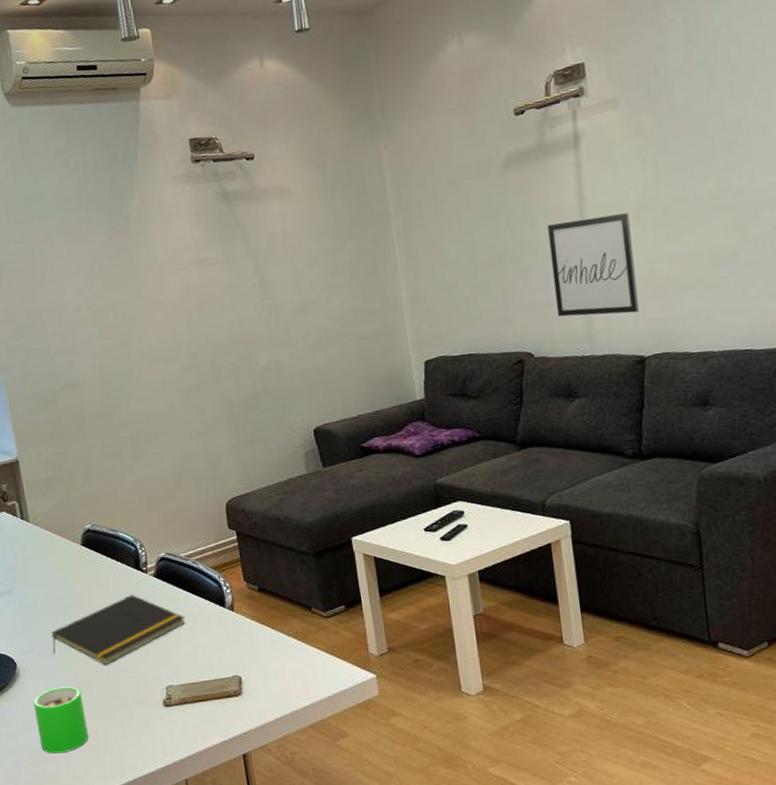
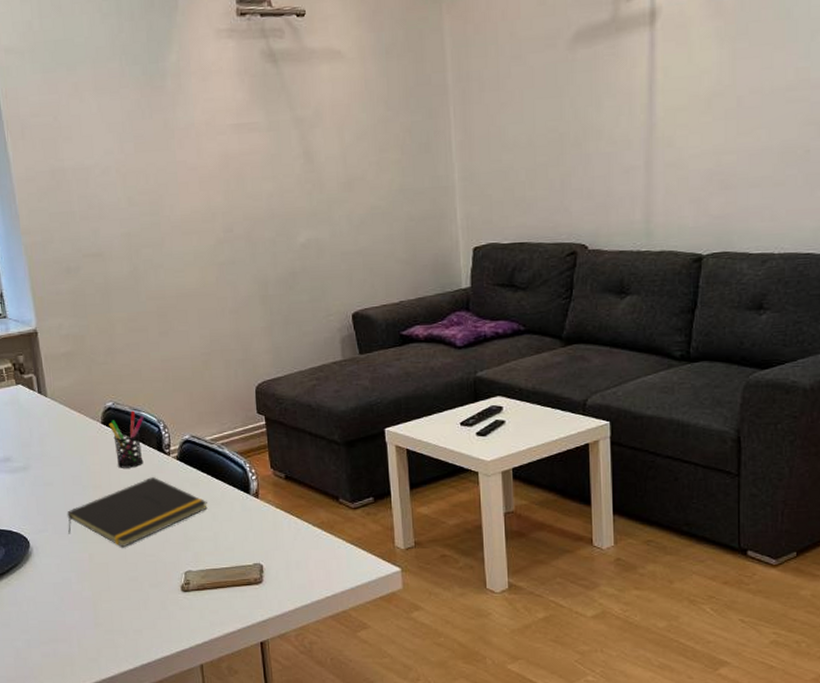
mug: present [33,686,88,754] -> none [46,568,102,634]
pen holder: none [88,531,122,588] -> present [109,410,144,468]
wall art: present [547,213,639,317] -> none [614,100,701,209]

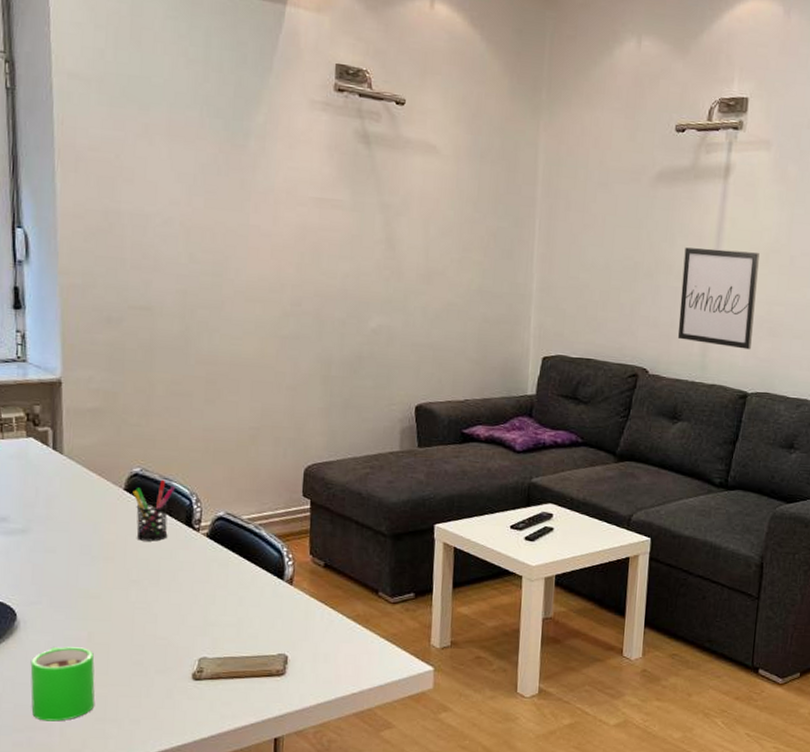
mug: none [46,568,102,634] -> present [30,646,95,722]
notepad: present [67,477,208,548] -> none [67,553,235,628]
wall art: none [614,100,701,209] -> present [677,247,760,350]

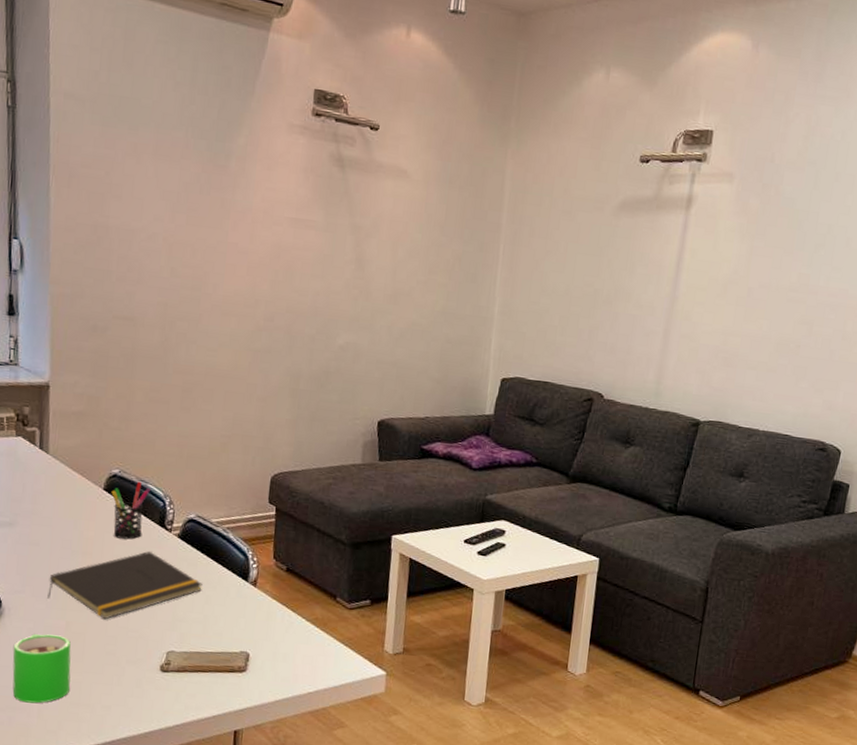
notepad: none [67,553,235,628] -> present [47,551,203,620]
wall art: present [677,247,760,350] -> none [634,276,718,379]

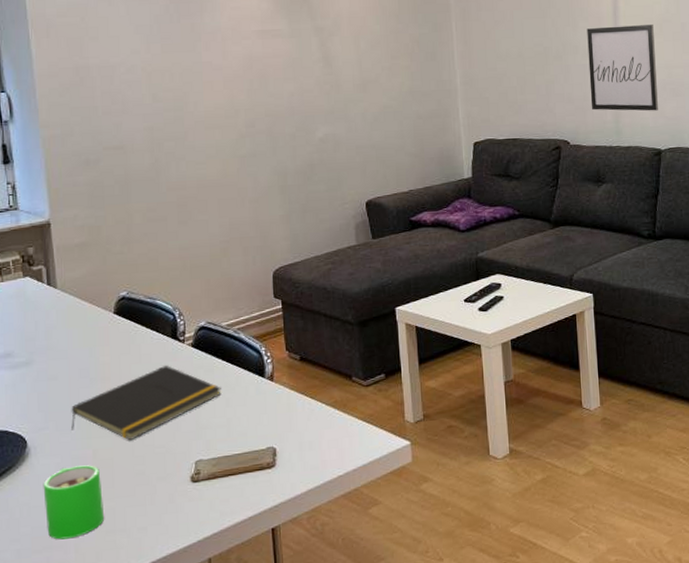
pen holder: present [111,481,150,540] -> none [121,299,159,358]
wall art: none [634,276,718,379] -> present [587,25,658,111]

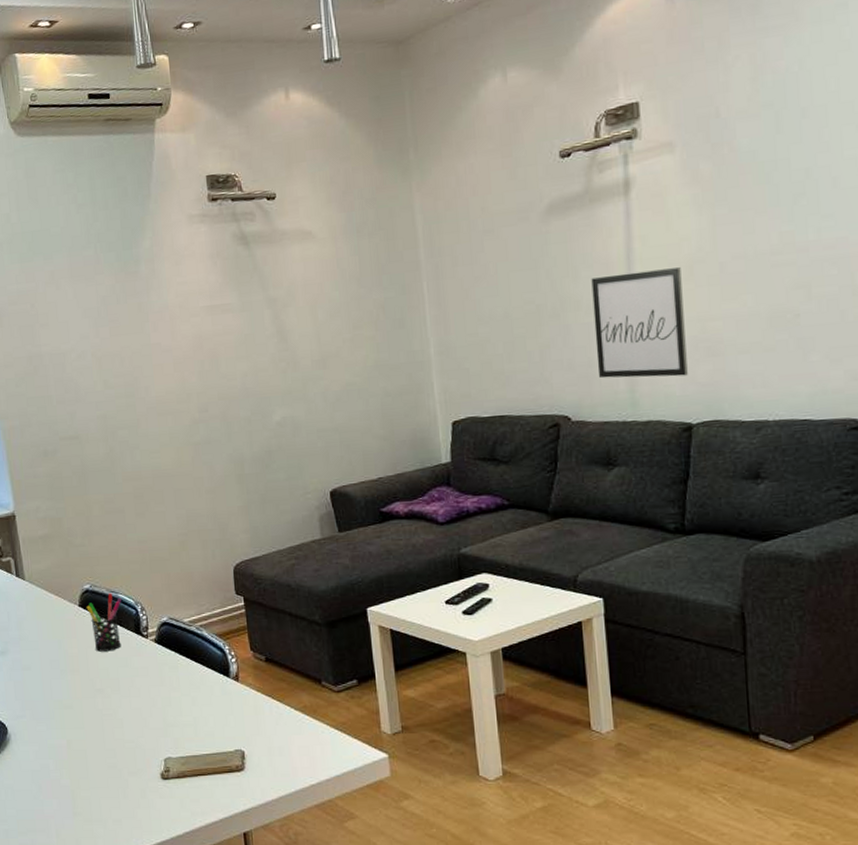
mug: present [43,465,104,540] -> none [24,754,81,824]
notepad: present [71,366,221,441] -> none [45,661,187,734]
pen holder: none [121,299,159,358] -> present [86,593,121,652]

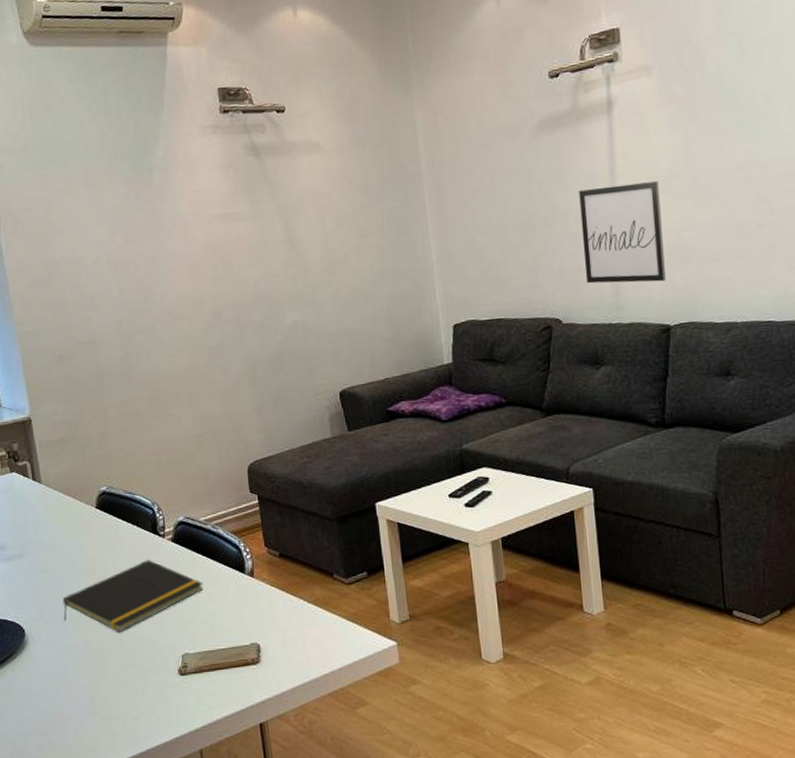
notepad: none [45,661,187,734] -> present [62,560,203,633]
pen holder: present [86,593,121,652] -> none [103,494,139,552]

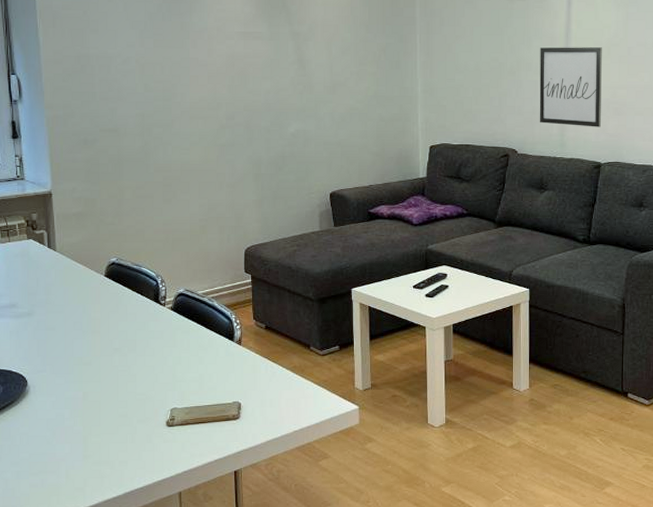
notepad: present [62,560,203,633] -> none [65,325,196,387]

